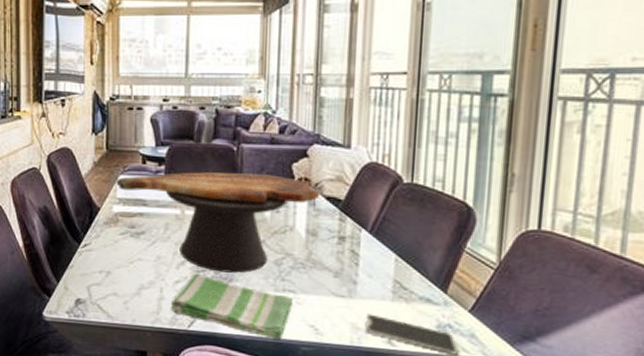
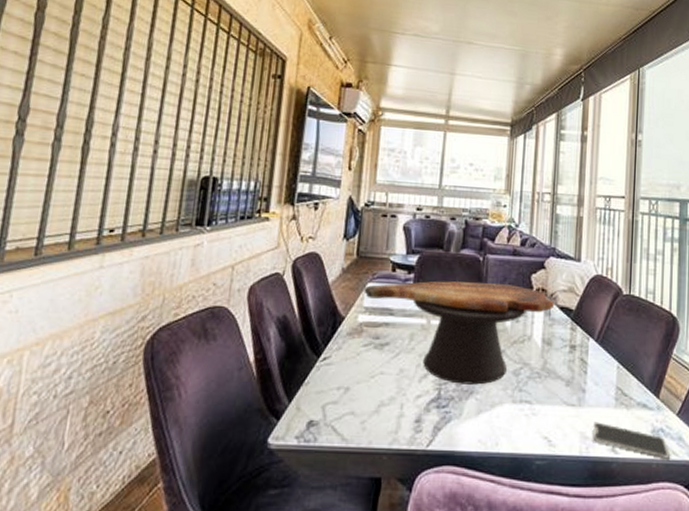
dish towel: present [170,273,293,340] -> none [409,386,529,454]

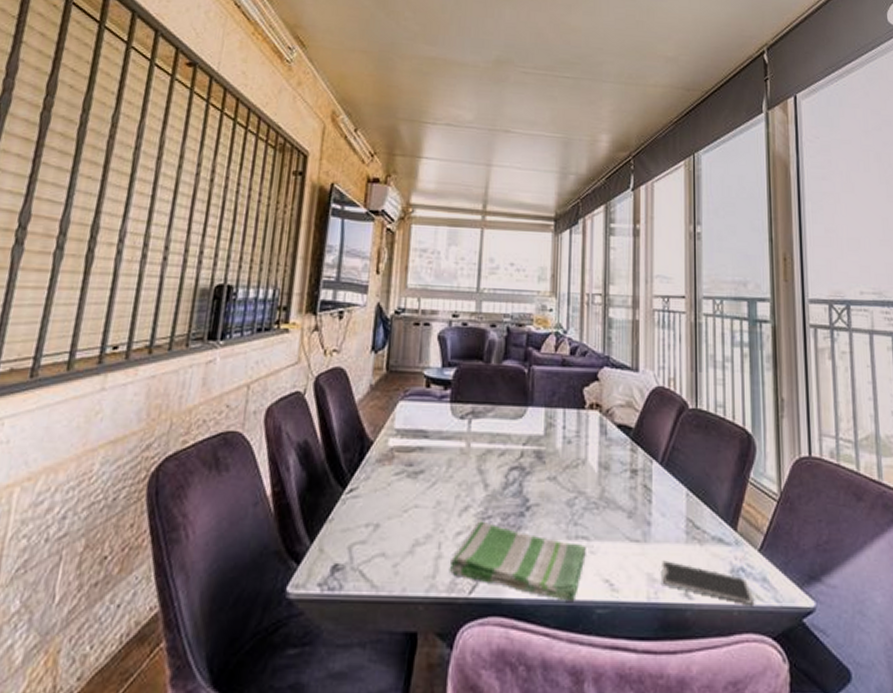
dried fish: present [363,281,555,385] -> none [394,397,612,518]
dish towel: none [409,386,529,454] -> present [449,521,586,601]

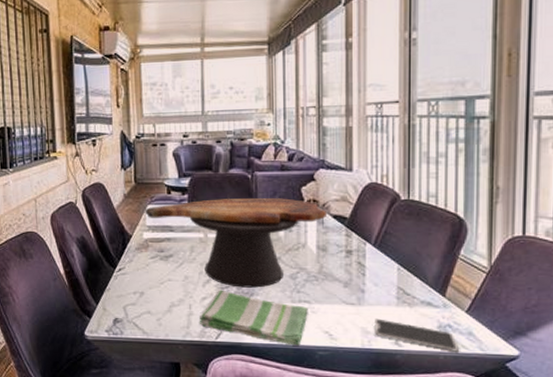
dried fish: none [394,397,612,518] -> present [145,198,328,288]

